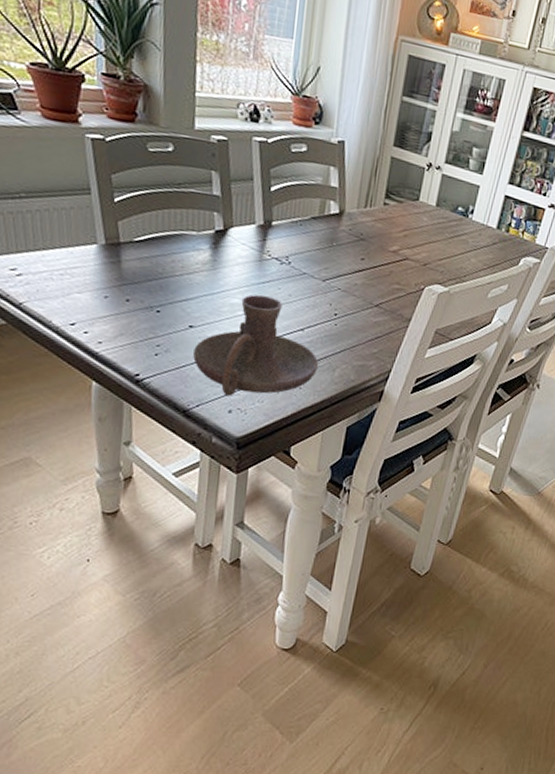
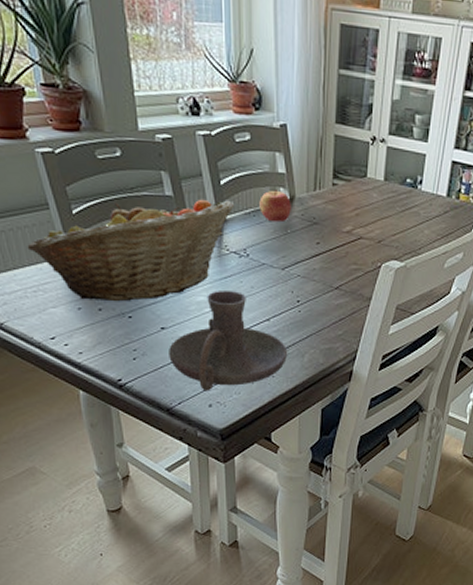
fruit basket: none [61,194,283,296] -> present [27,200,235,302]
apple: none [307,201,340,234] -> present [259,188,291,222]

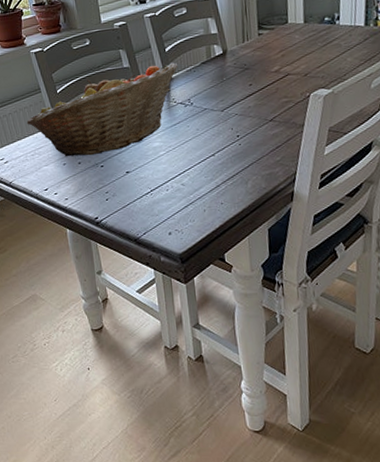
candle holder: present [169,291,288,392] -> none [133,134,233,222]
apple: present [259,188,291,222] -> none [198,46,225,74]

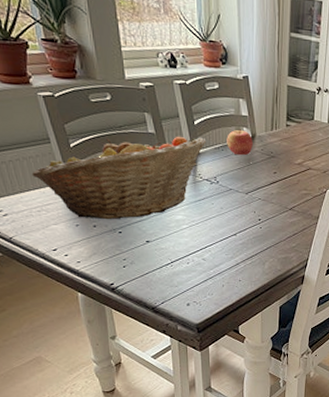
apple: none [198,46,225,74] -> present [227,128,253,156]

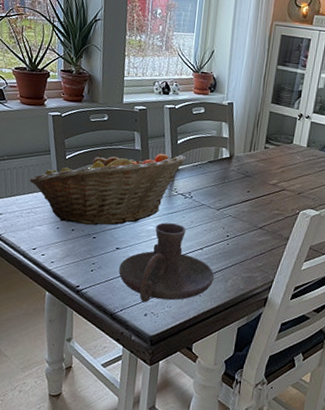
candle holder: none [153,211,252,293] -> present [119,223,215,303]
apple: present [227,128,253,156] -> none [205,148,230,174]

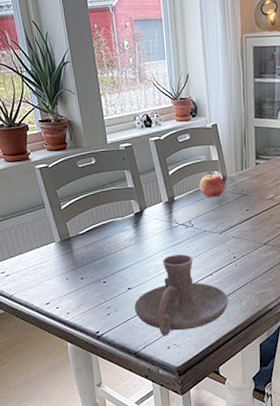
fruit basket: present [29,151,187,226] -> none [29,185,181,272]
apple: none [205,148,230,174] -> present [199,172,224,198]

